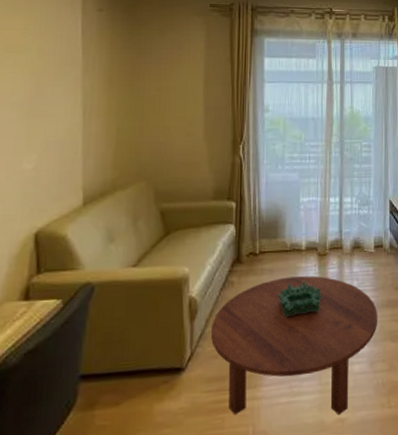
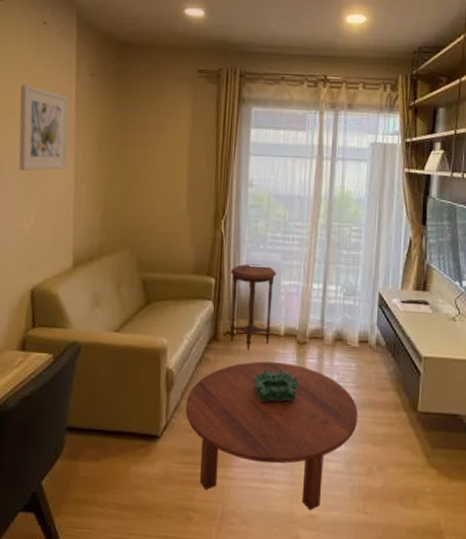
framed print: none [18,21,74,110] -> present [19,84,68,171]
side table: none [250,184,295,269] -> present [230,264,276,351]

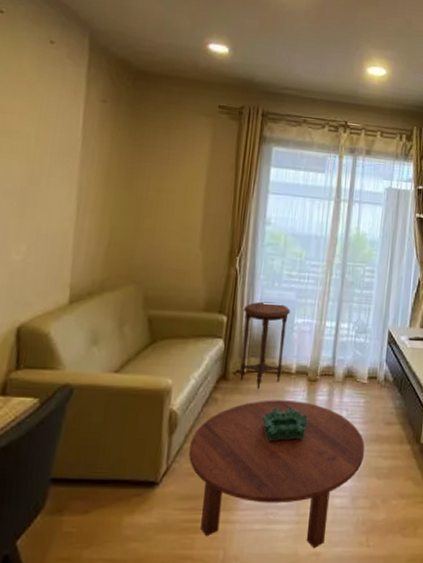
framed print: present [19,84,68,171] -> none [10,105,74,199]

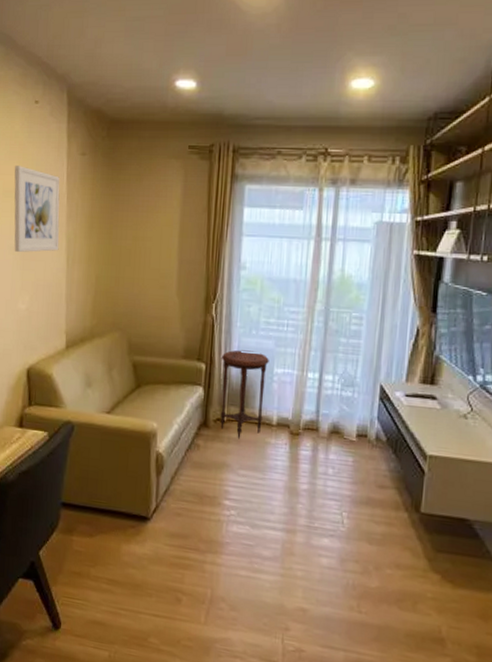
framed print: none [10,105,74,199] -> present [14,166,60,253]
coffee table: present [188,400,365,549] -> none [175,450,355,605]
decorative bowl: present [261,406,308,442] -> none [243,457,292,493]

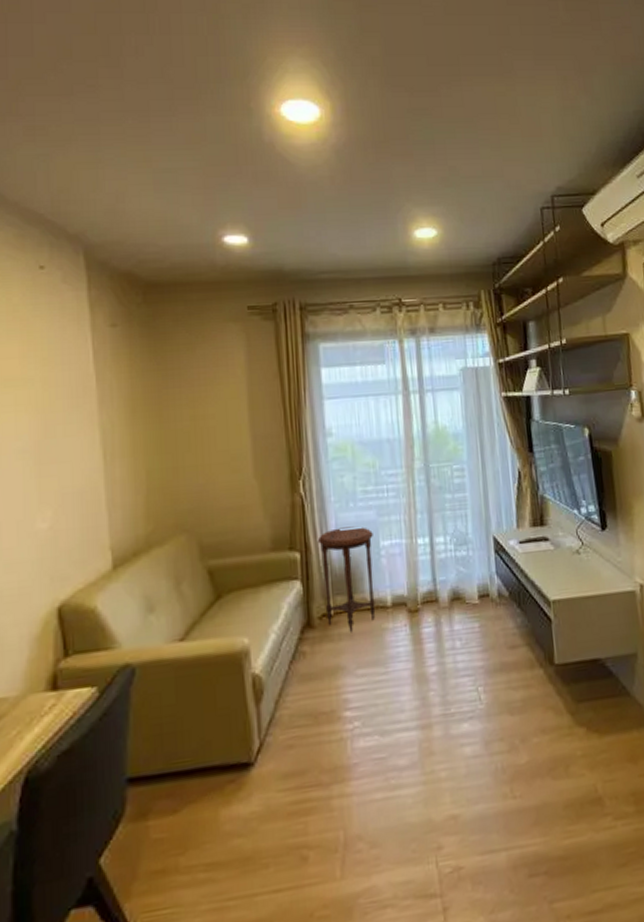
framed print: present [14,166,60,253] -> none [15,346,91,457]

